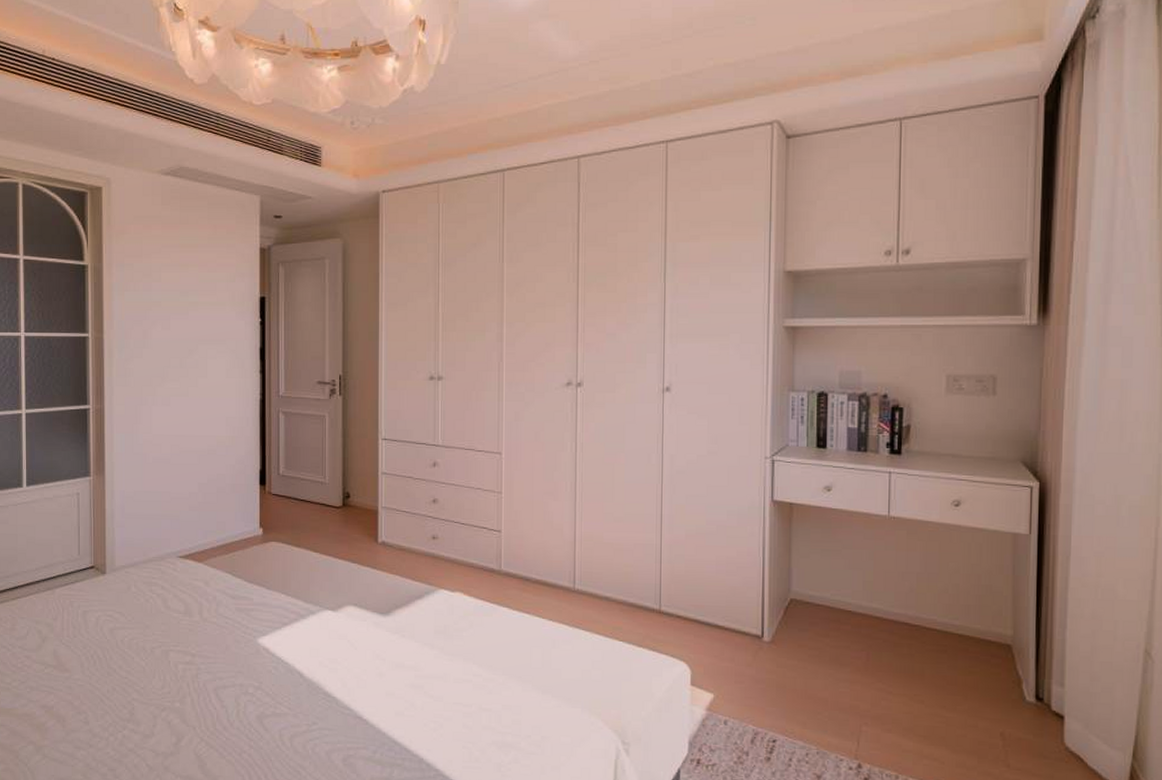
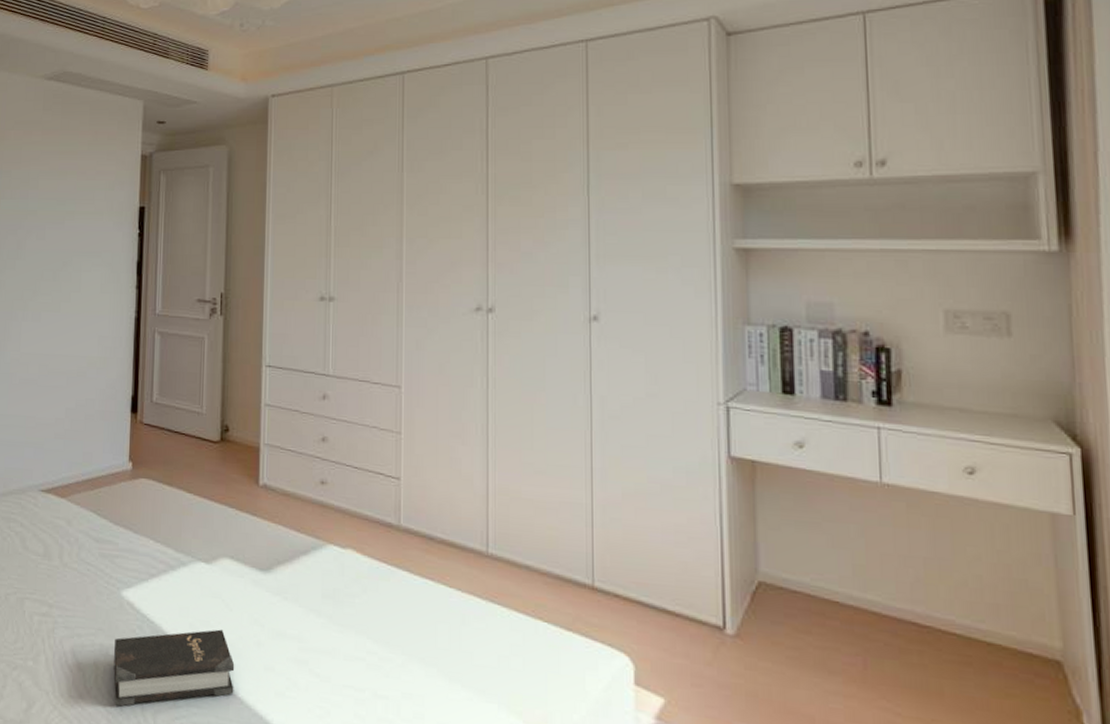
hardback book: none [253,665,360,734] -> present [113,629,235,707]

